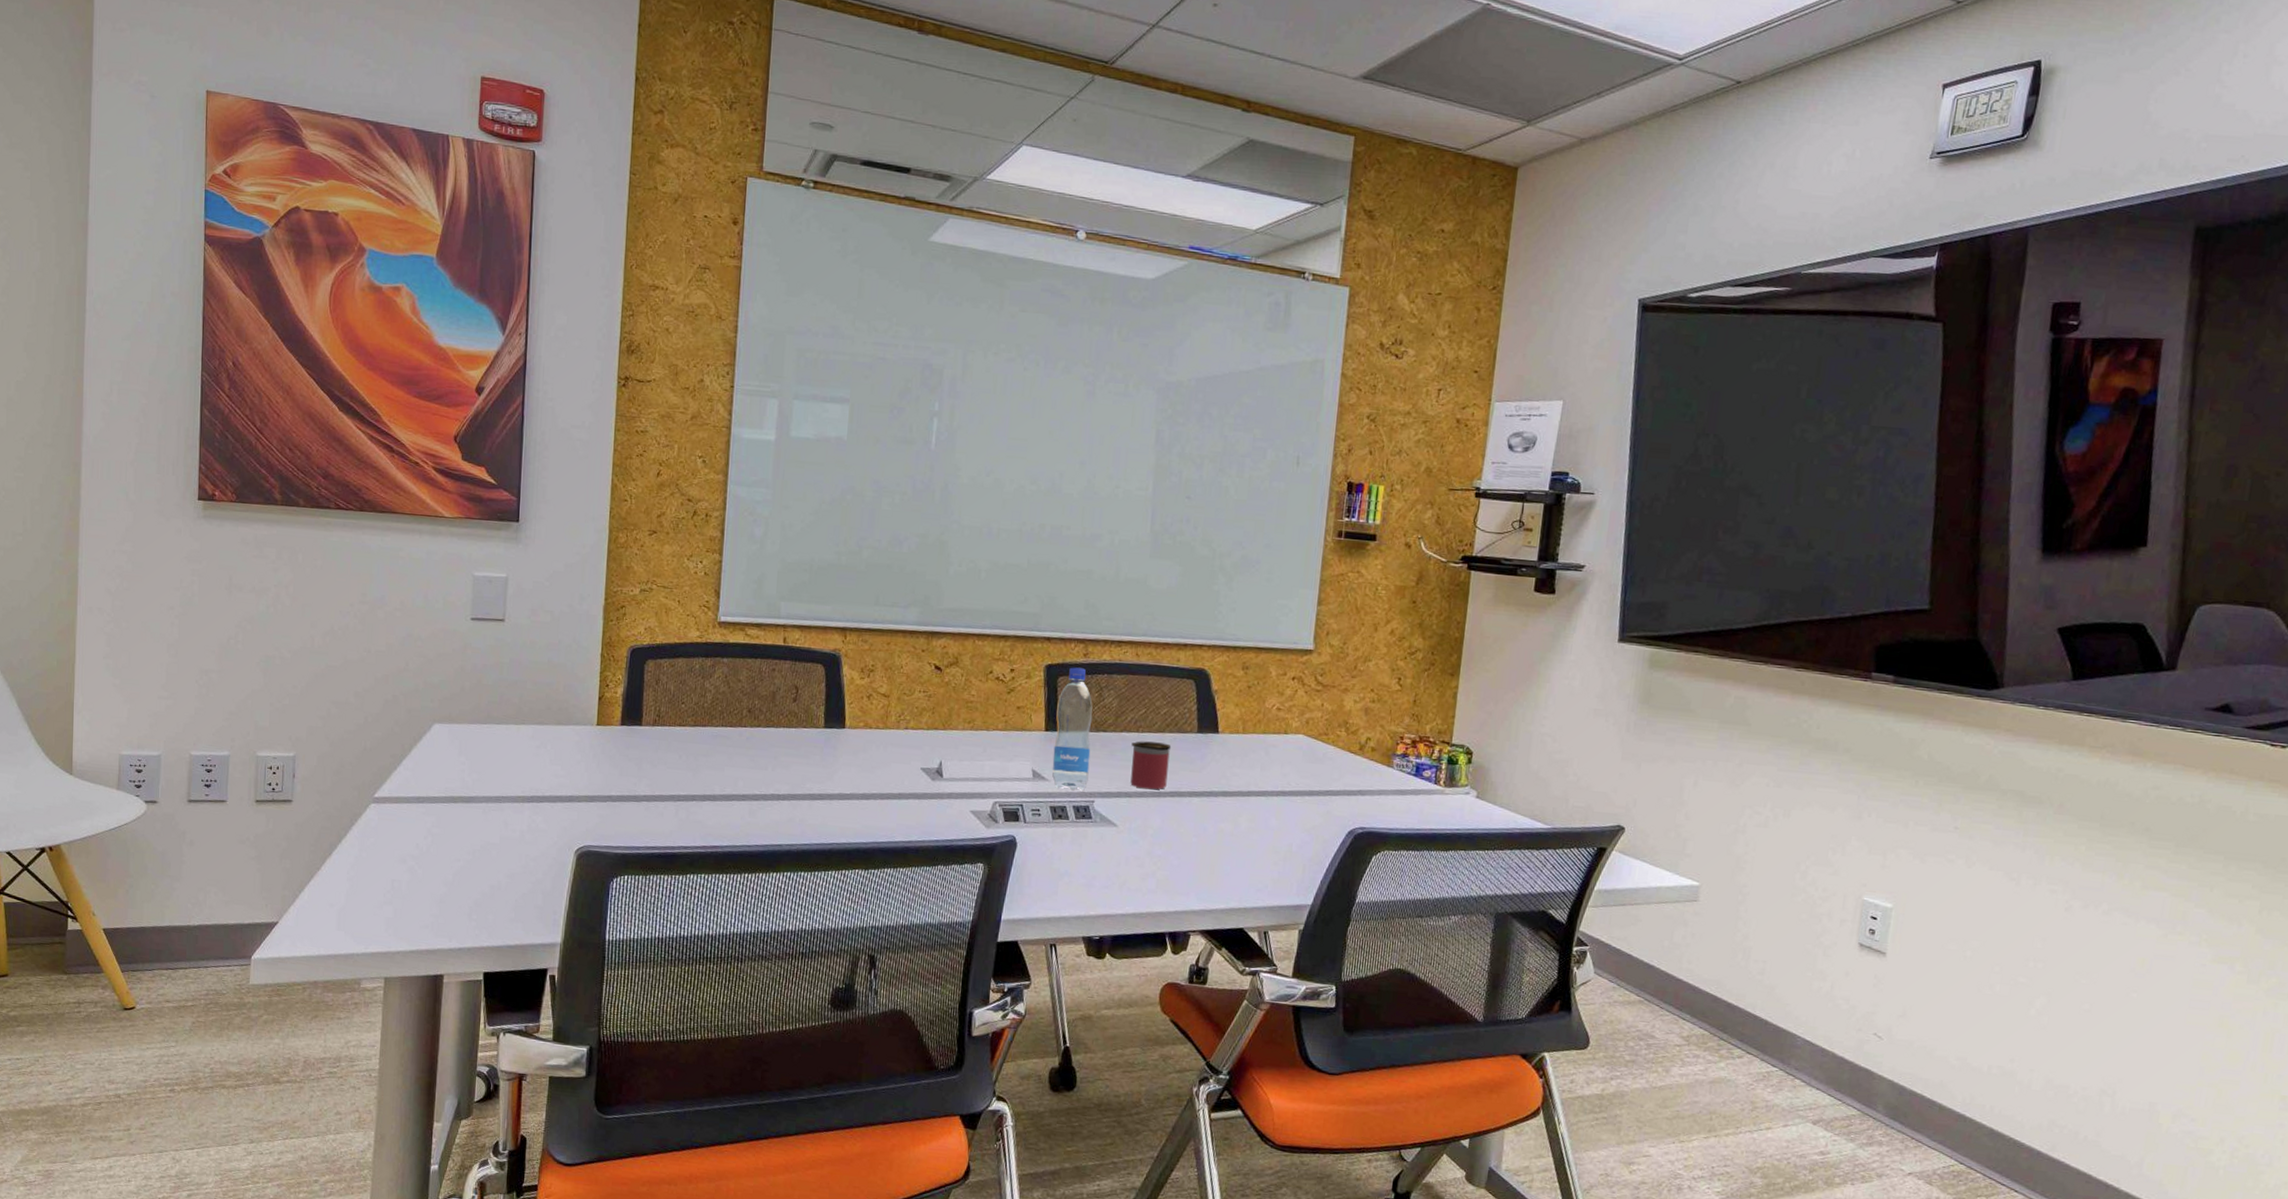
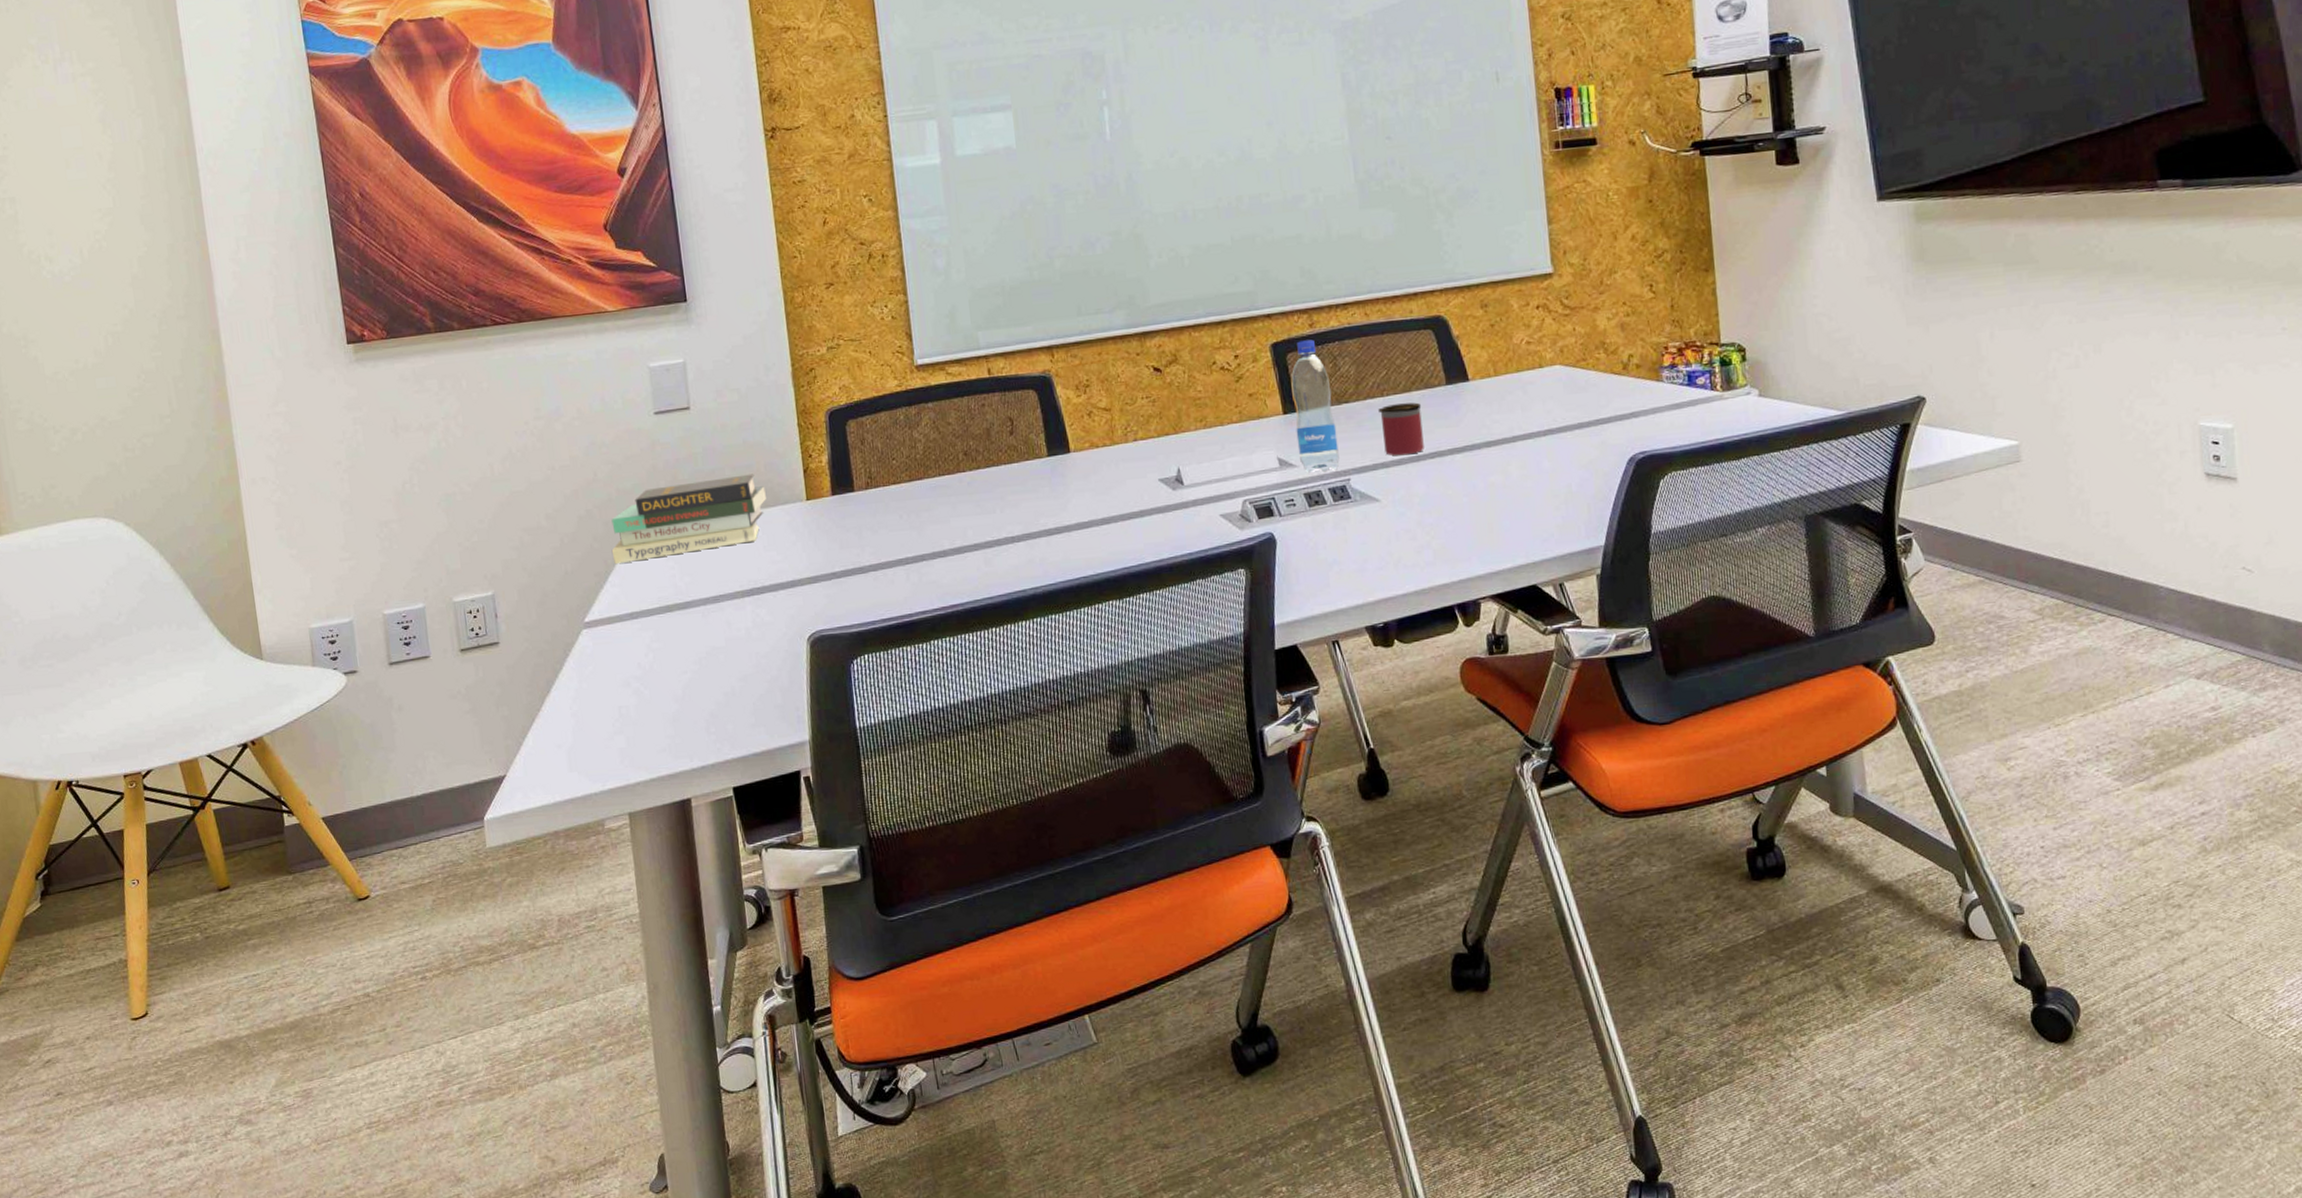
books: none [410,687,561,754] -> present [611,473,766,565]

